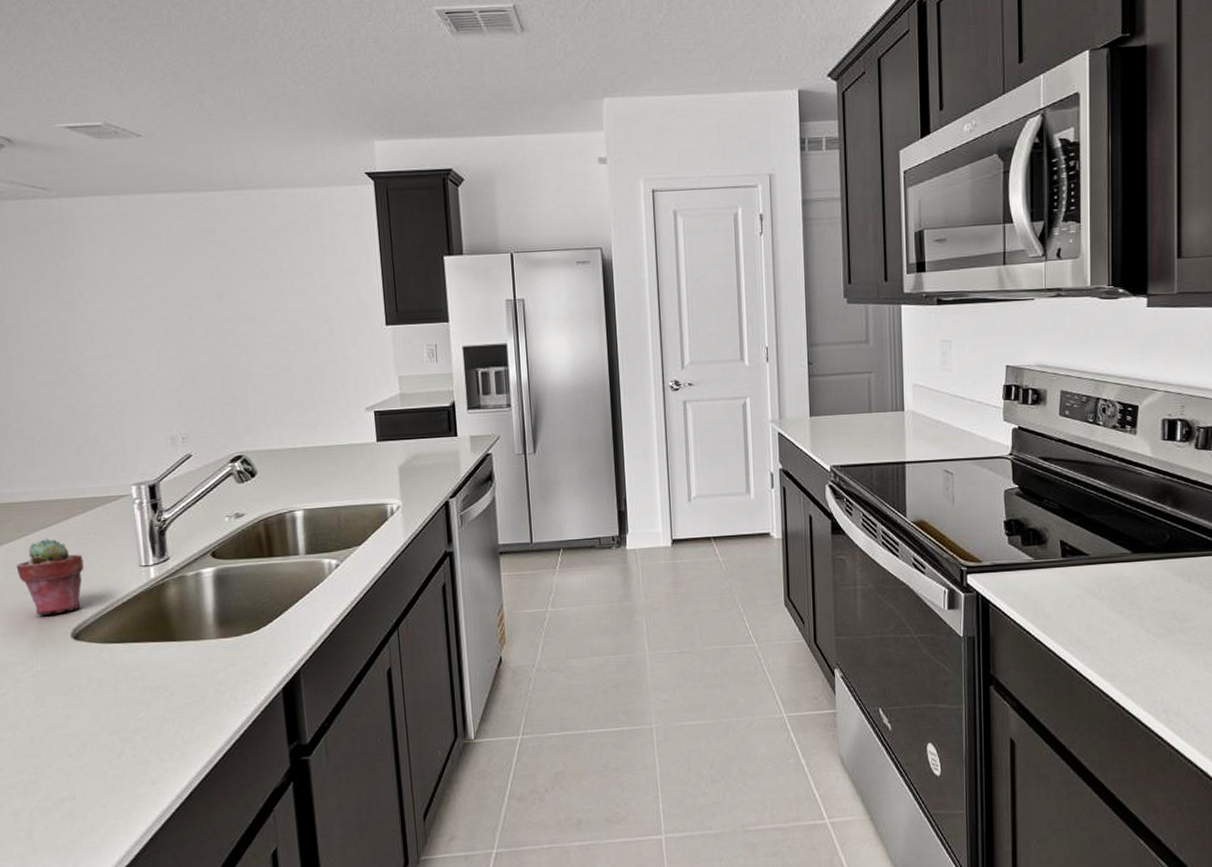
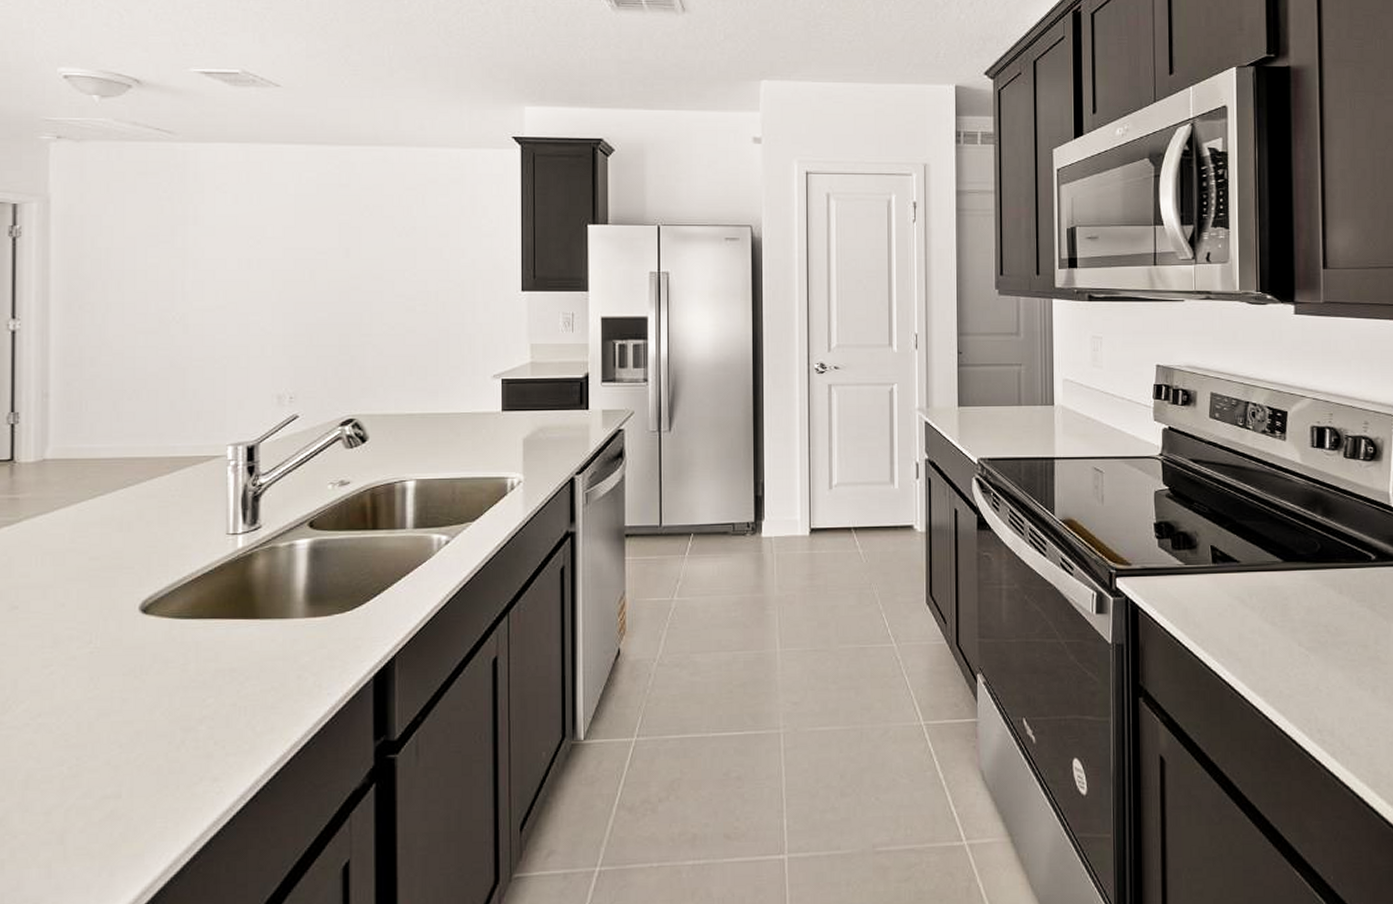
potted succulent: present [16,538,84,615] -> none [86,499,163,584]

